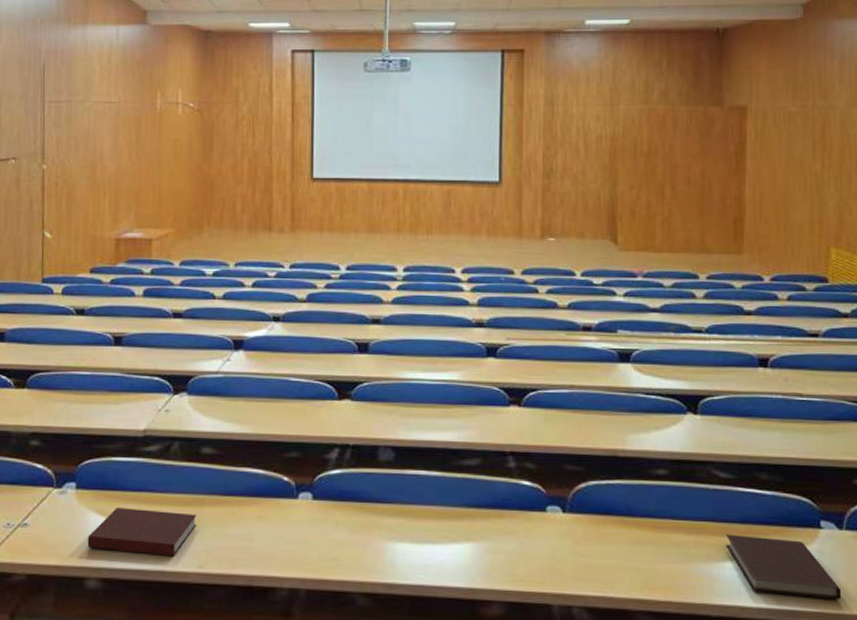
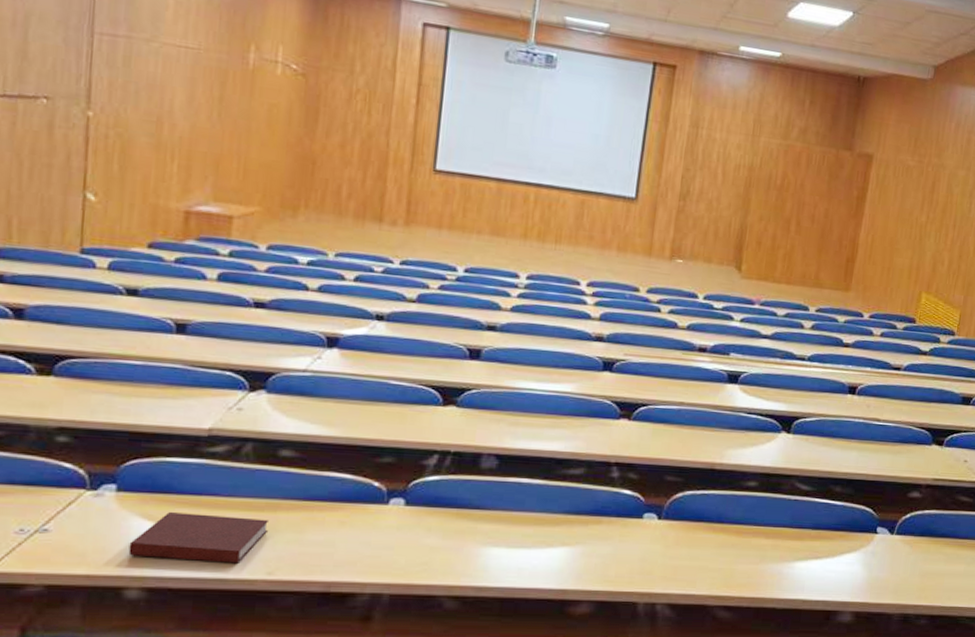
notebook: present [725,534,842,600] -> none [797,538,885,593]

